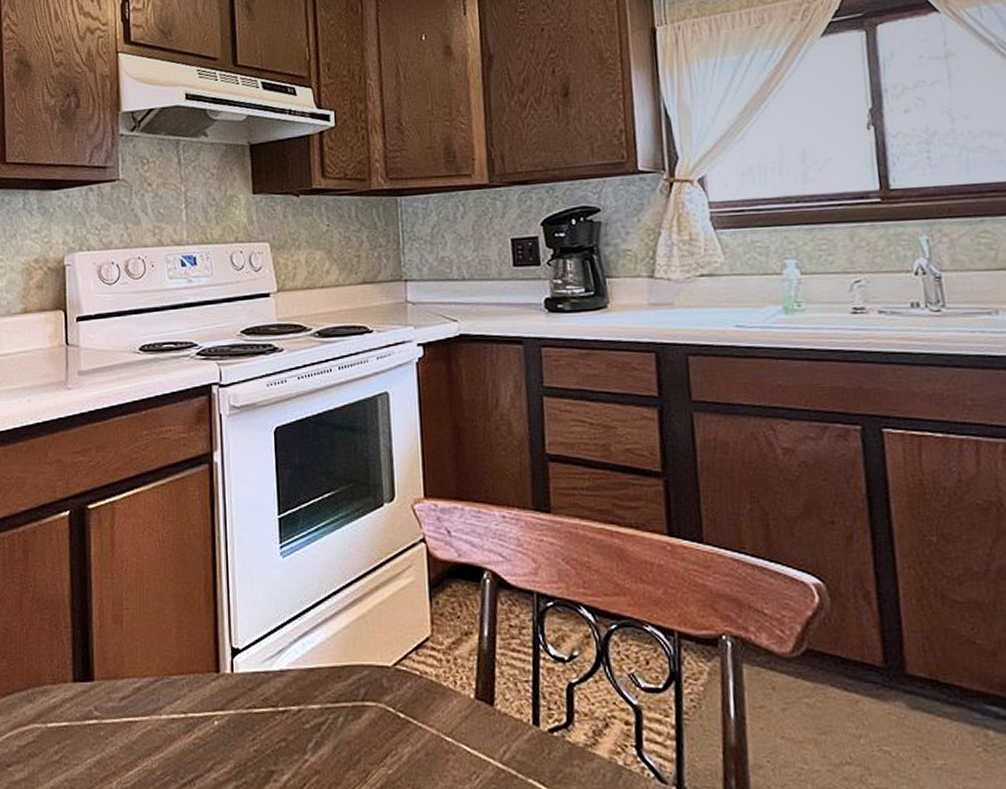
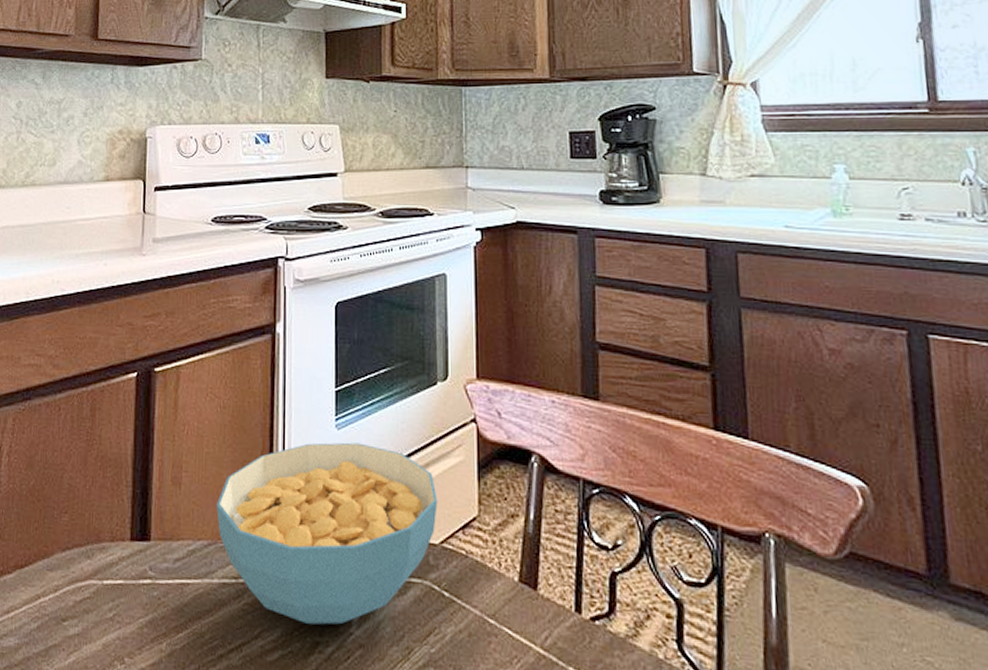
cereal bowl: none [160,569,389,754] -> present [216,442,438,625]

